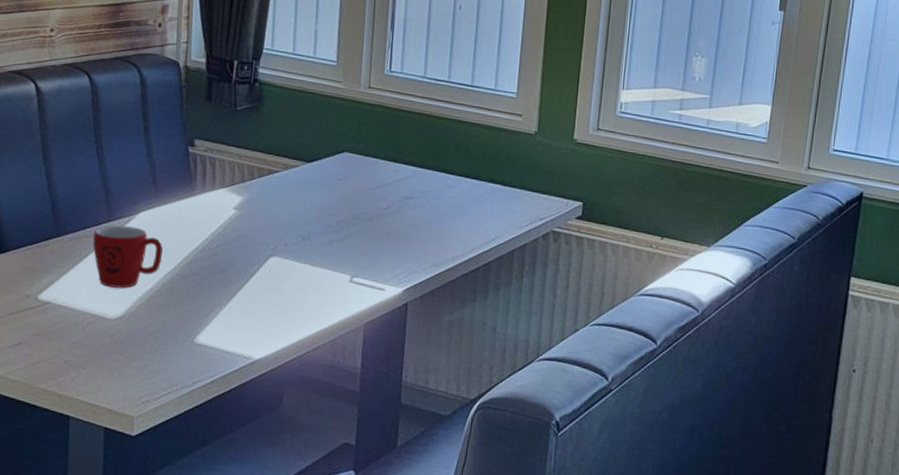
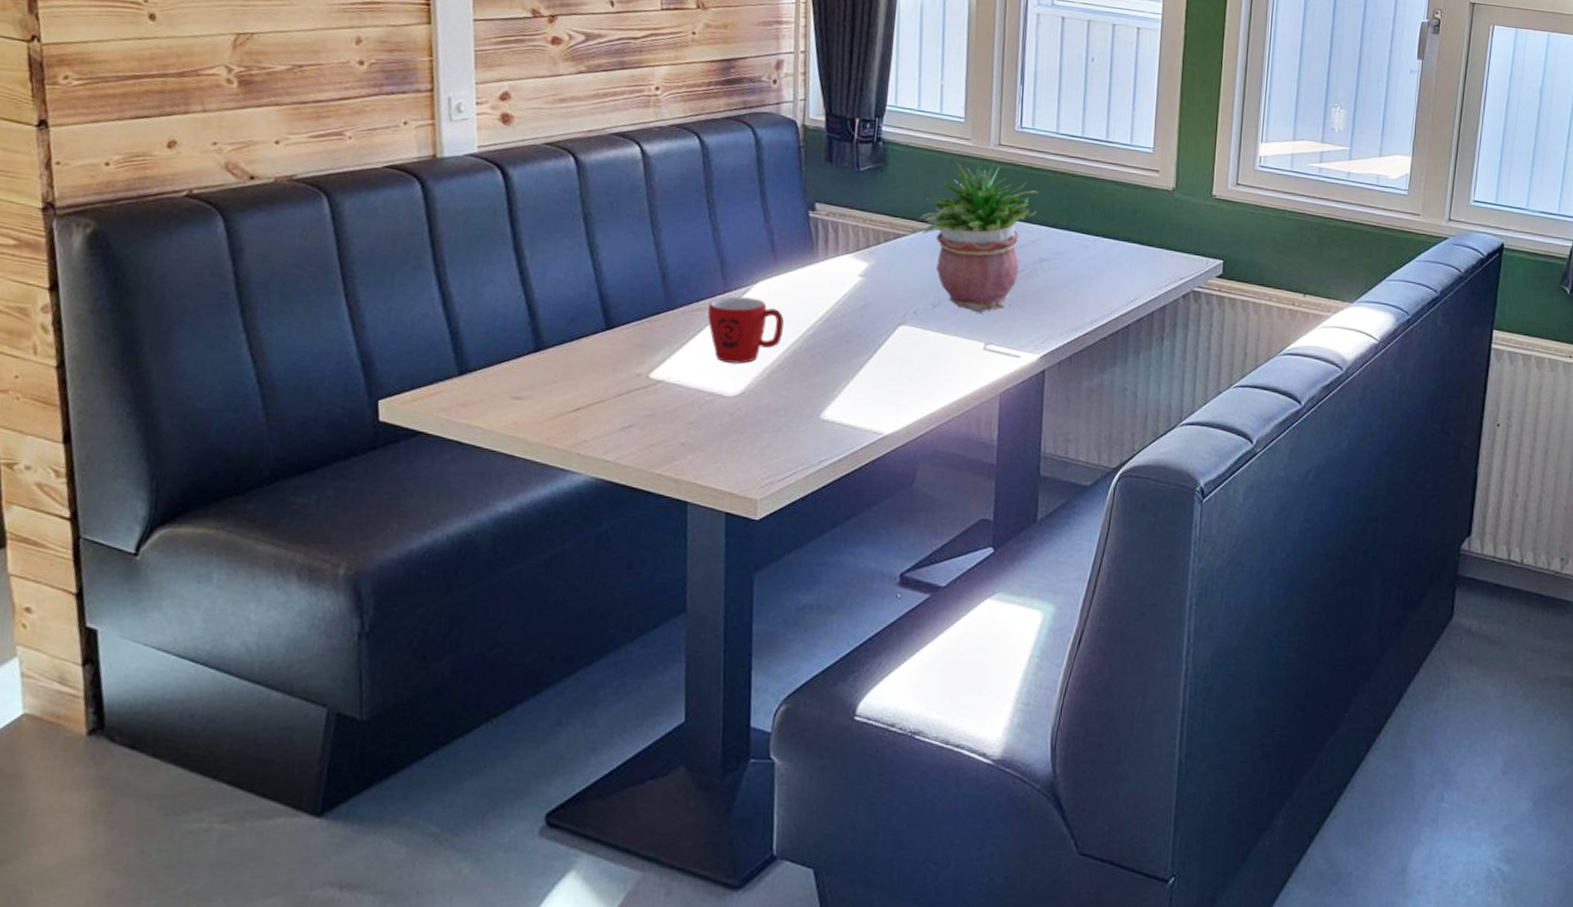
potted plant: none [290,102,406,247] -> present [918,161,1040,313]

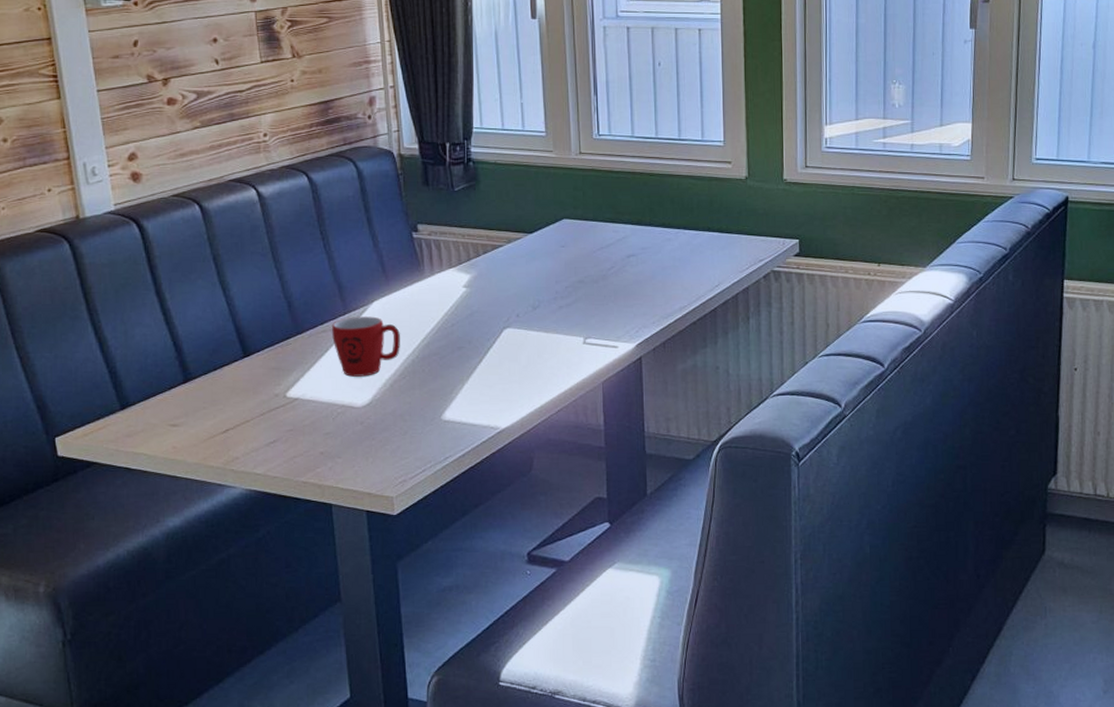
potted plant: present [918,161,1040,313] -> none [512,169,621,311]

